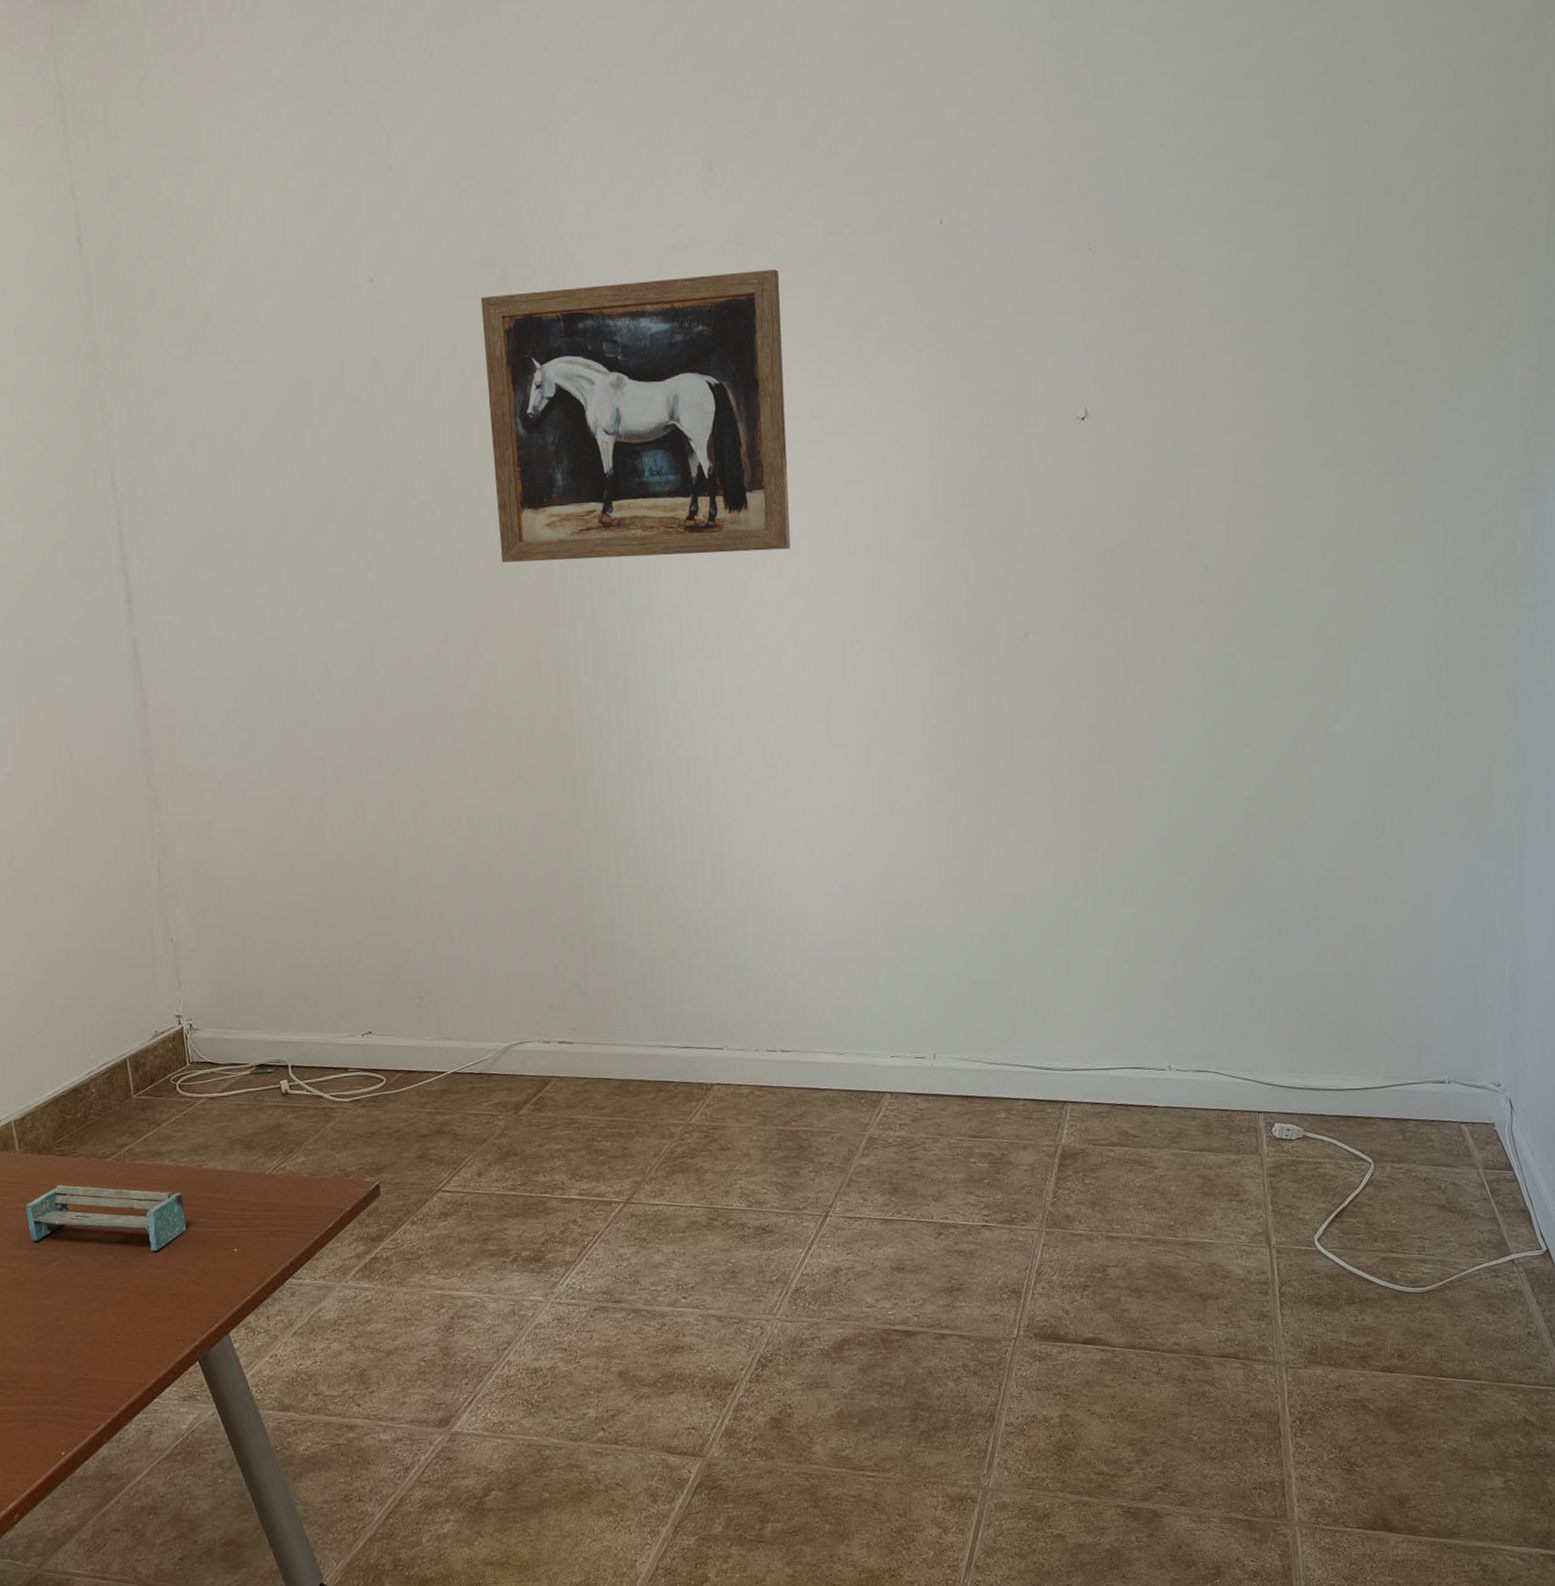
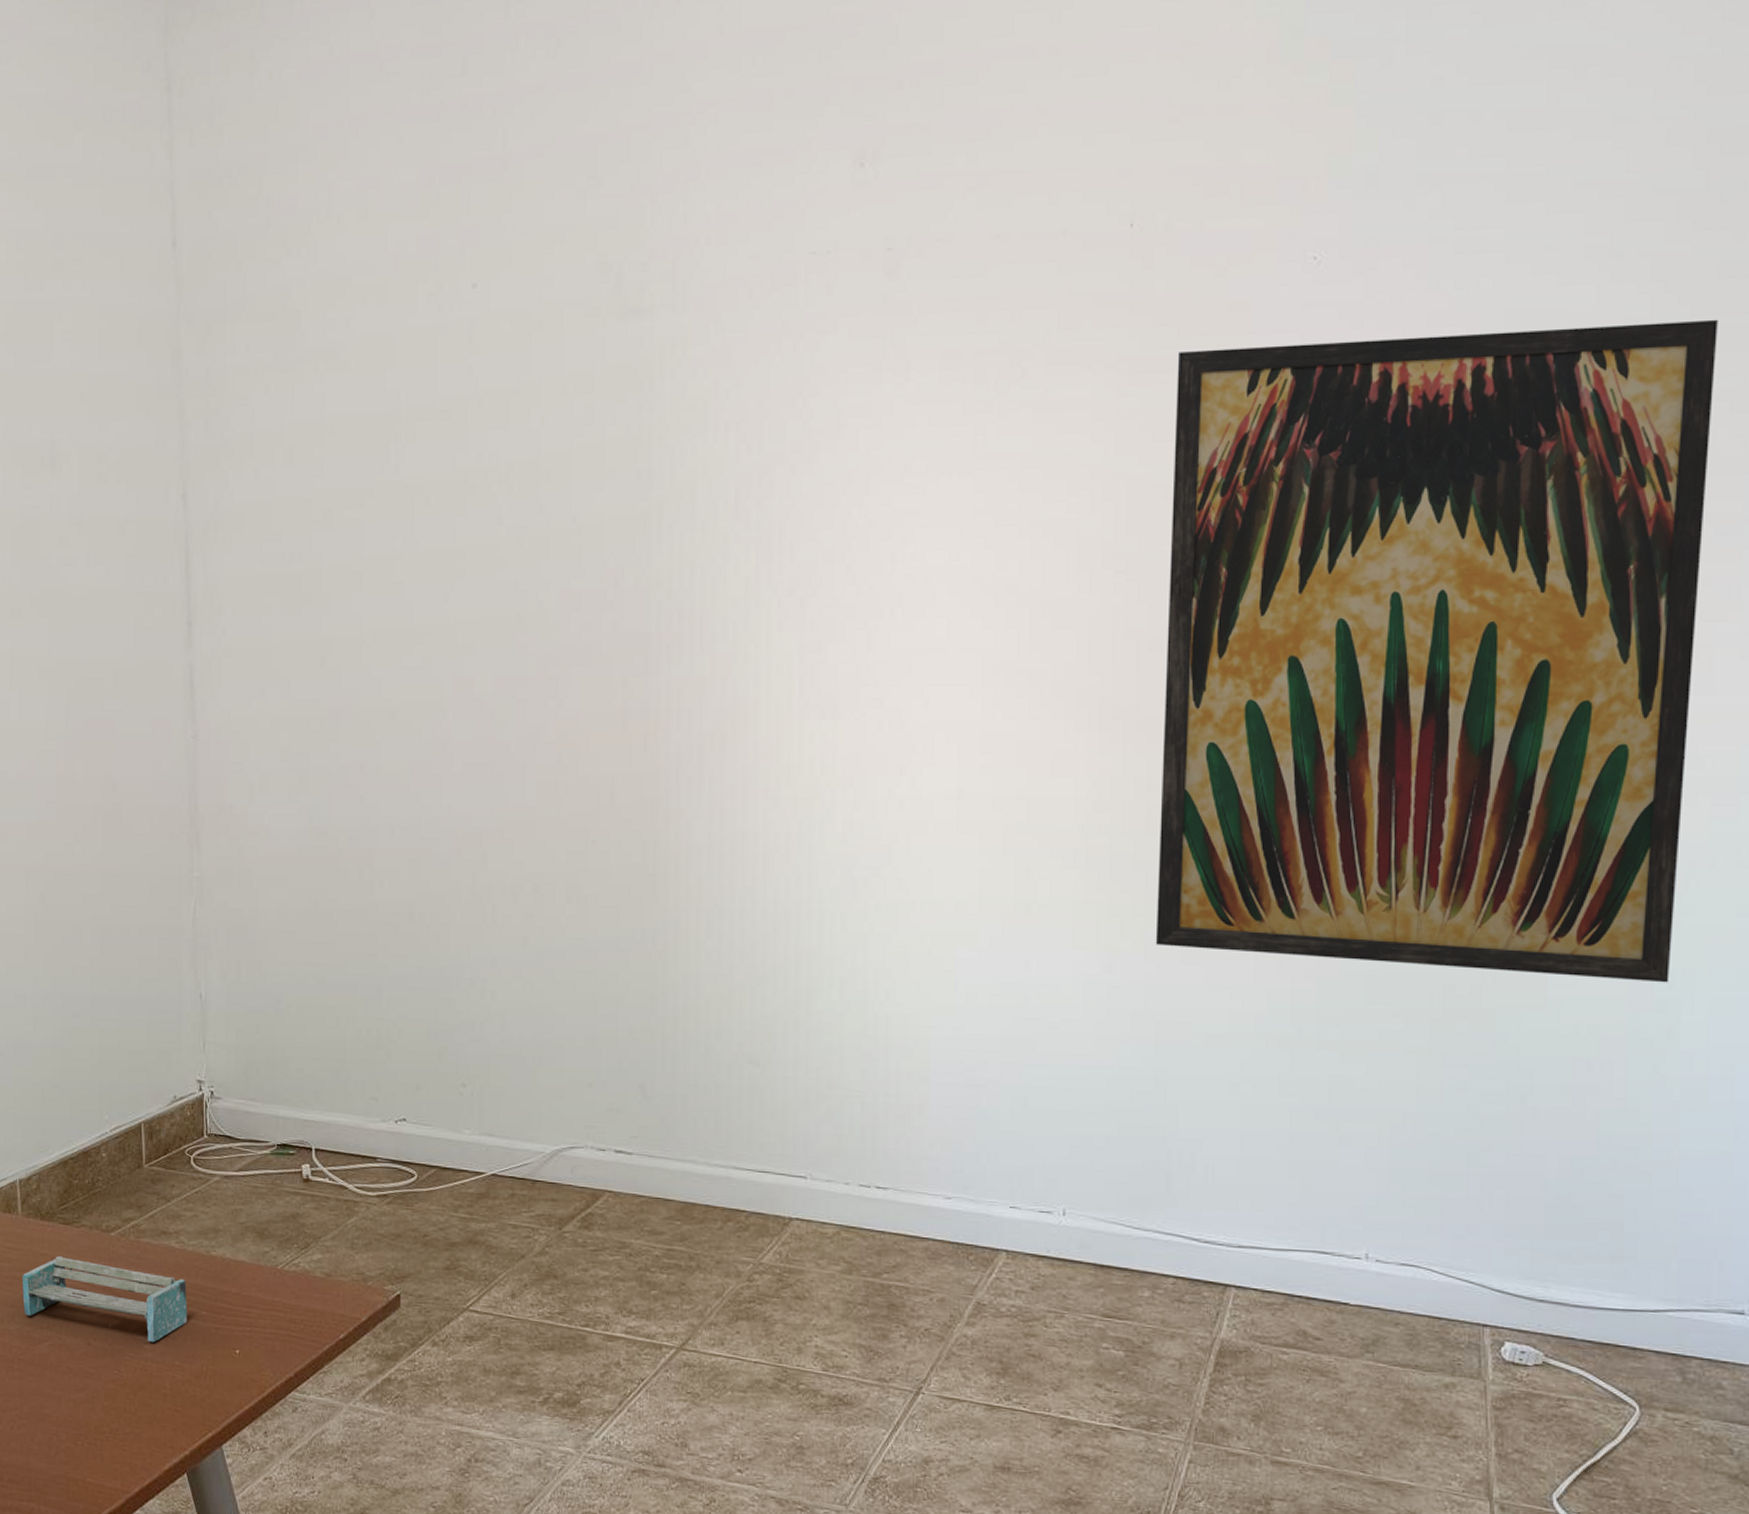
wall art: present [481,270,791,562] -> none [591,278,934,600]
wall art: none [985,297,1399,832] -> present [1155,319,1718,983]

